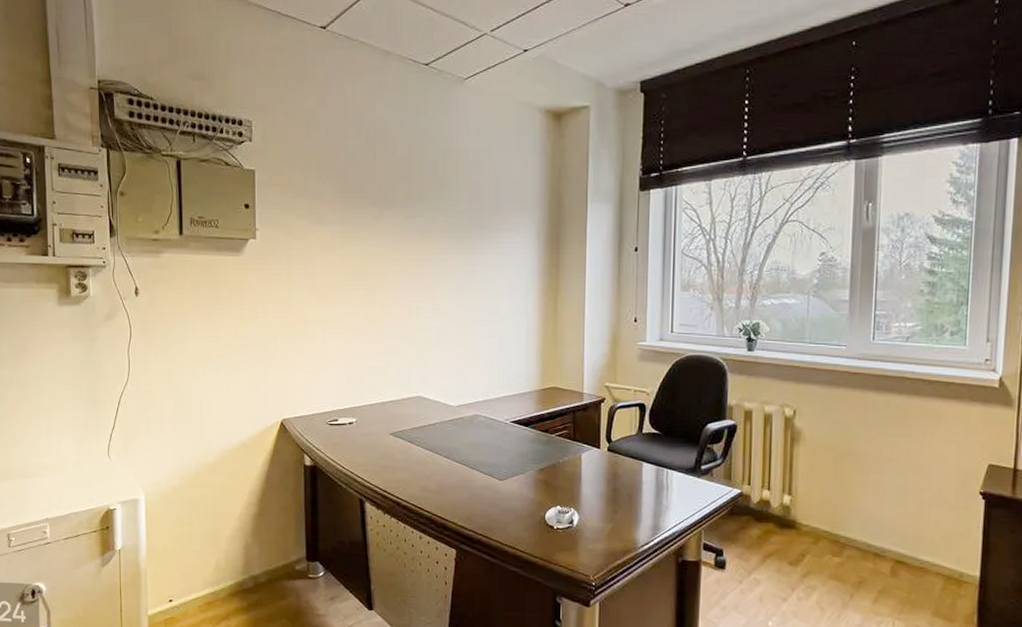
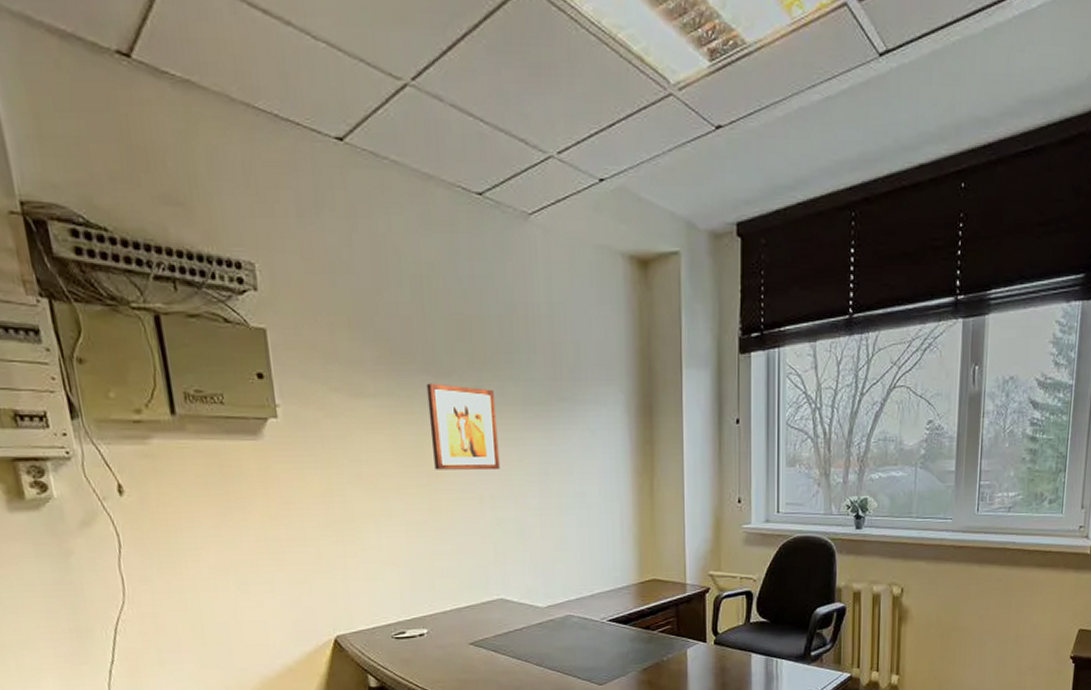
wall art: none [372,213,427,286] -> present [426,383,500,470]

